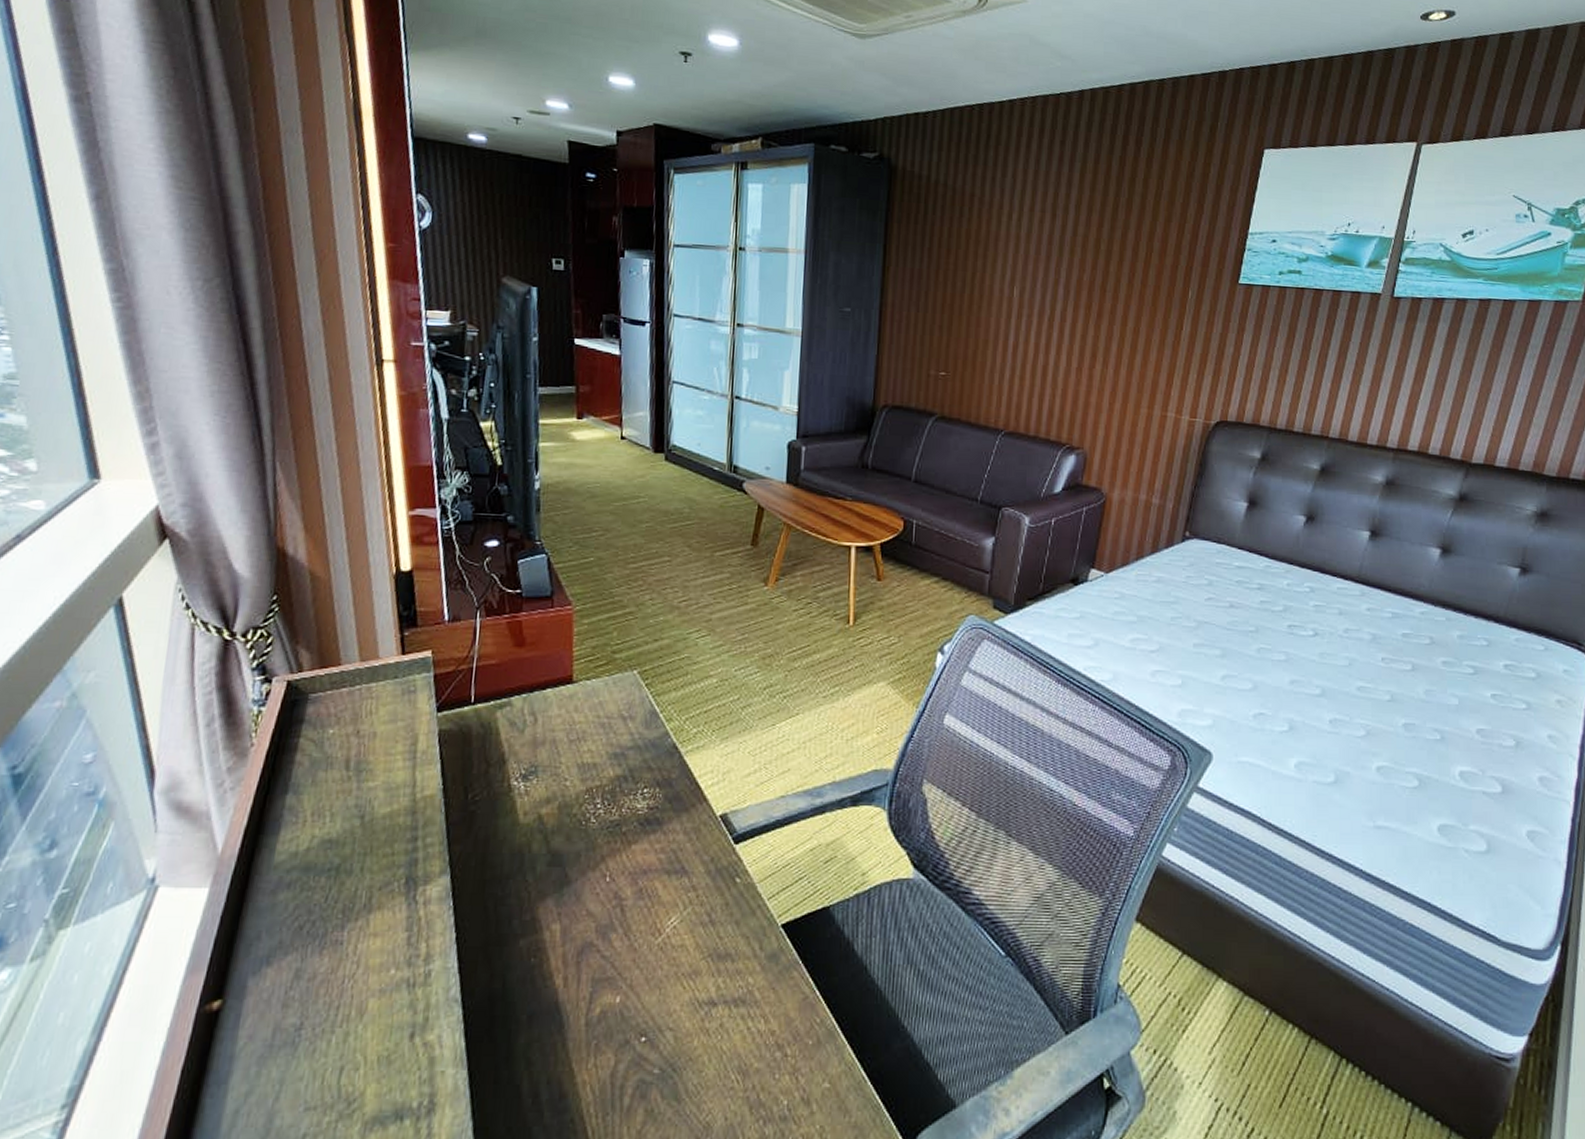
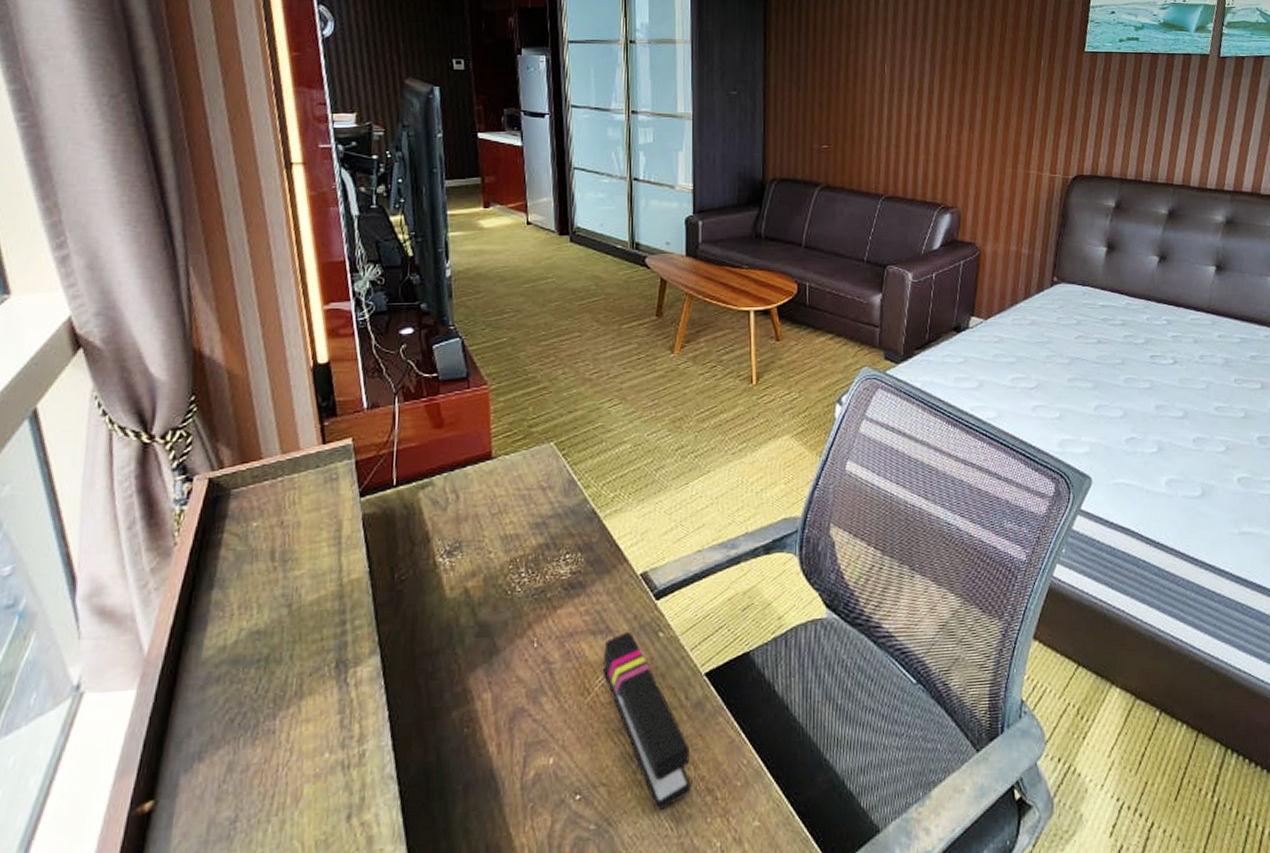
stapler: none [675,875,761,1061] -> present [602,632,691,810]

